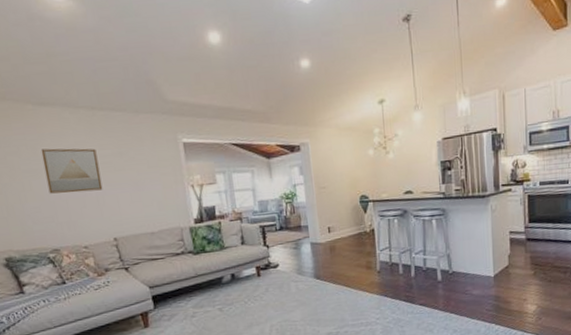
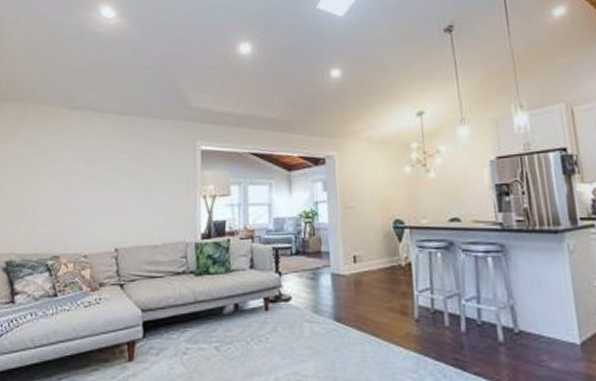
wall art: present [40,148,103,194] -> none [62,150,115,197]

